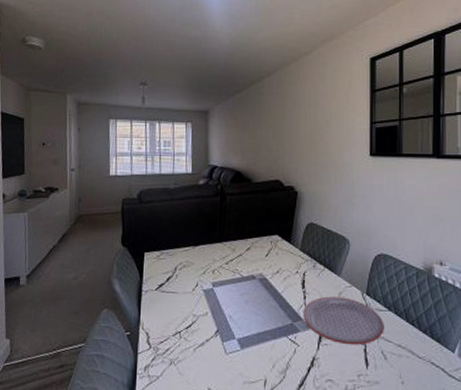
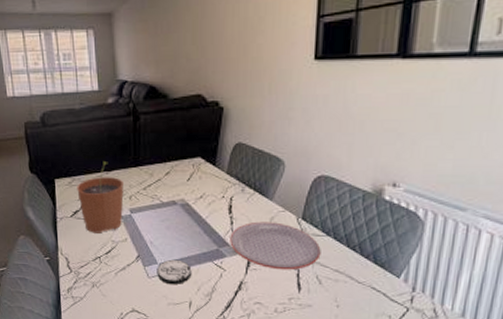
plant pot: none [164,237,208,307] -> present [77,162,124,234]
coaster: none [234,334,268,362] -> present [157,259,192,285]

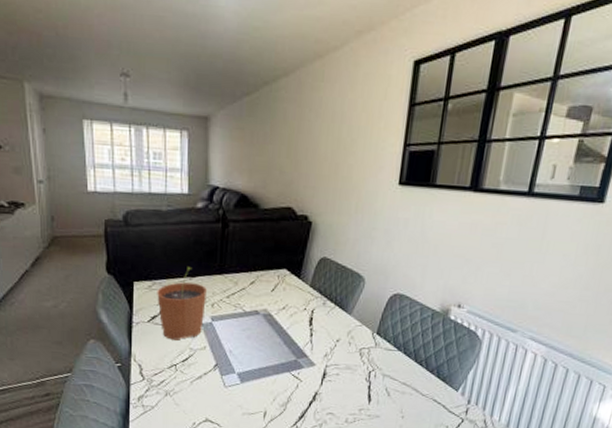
coaster: present [157,259,192,285] -> none [233,369,269,395]
plate: present [230,221,321,270] -> none [308,334,392,382]

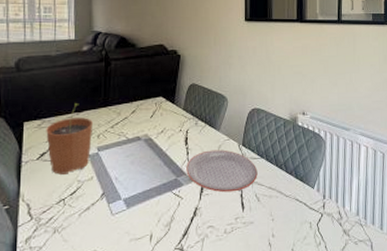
plate: none [308,334,392,382] -> present [186,150,258,193]

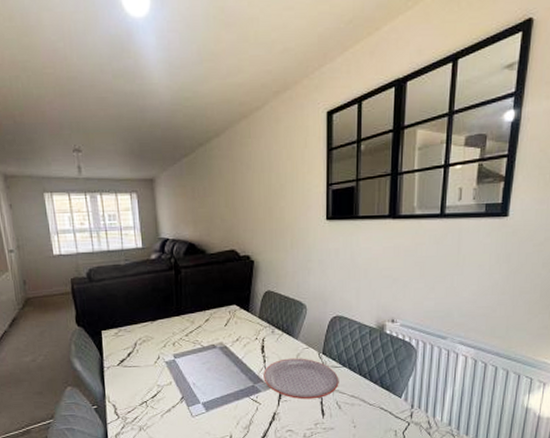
plant pot: present [46,103,93,175] -> none [123,312,168,379]

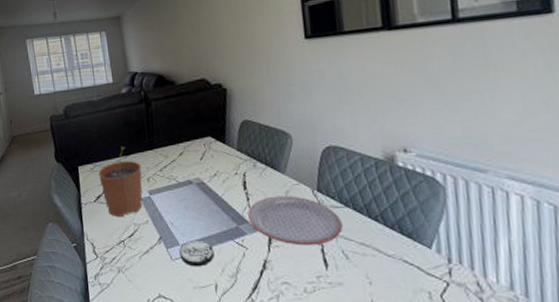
plant pot: none [123,312,168,379] -> present [98,147,143,217]
coaster: none [199,397,231,422] -> present [179,239,215,267]

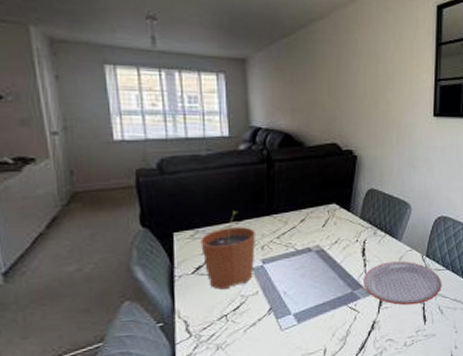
coaster: present [179,239,215,267] -> none [290,307,327,335]

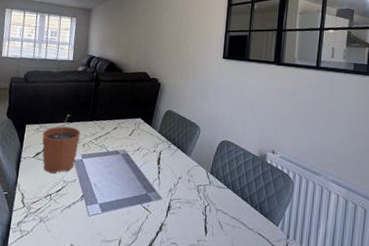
plate: present [363,261,442,306] -> none [156,172,223,216]

